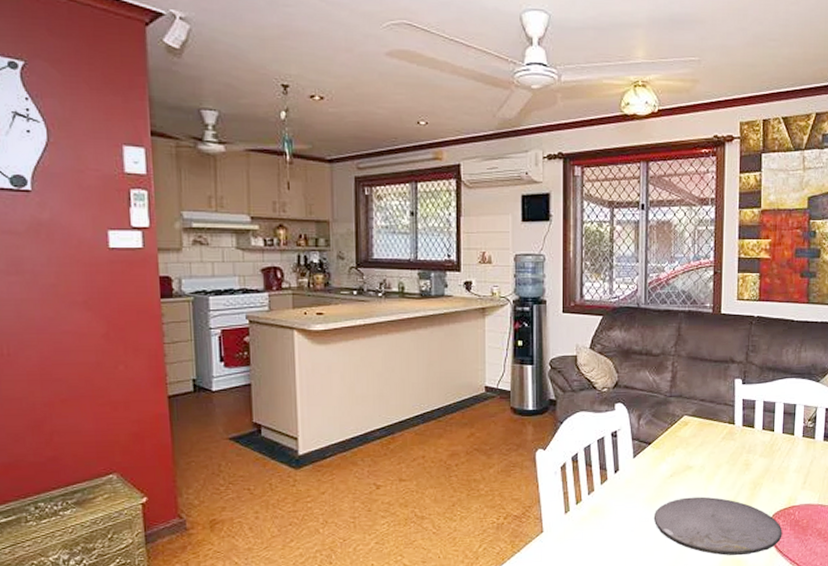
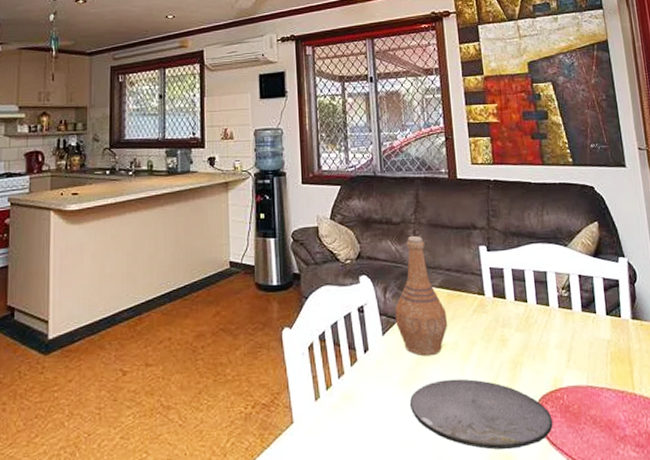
vase: none [647,368,697,477] -> present [395,236,448,357]

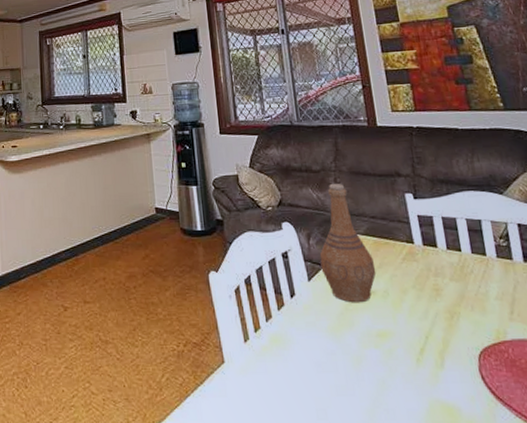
plate: present [409,378,553,450] -> none [340,327,498,402]

